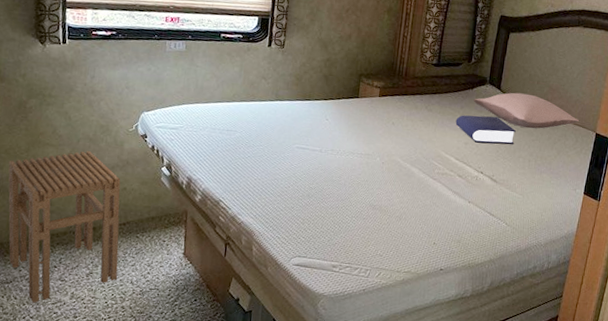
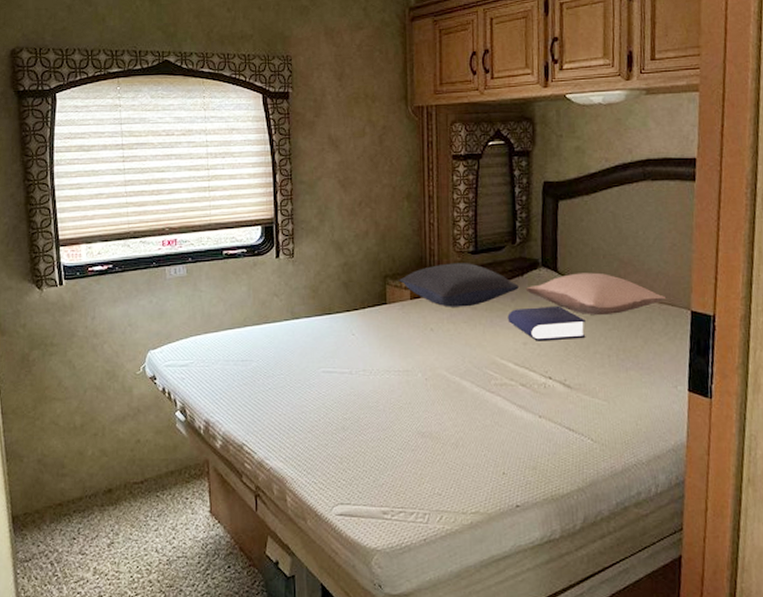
stool: present [8,150,121,303] -> none [16,401,141,583]
pillow: none [372,70,468,109] -> present [399,263,519,307]

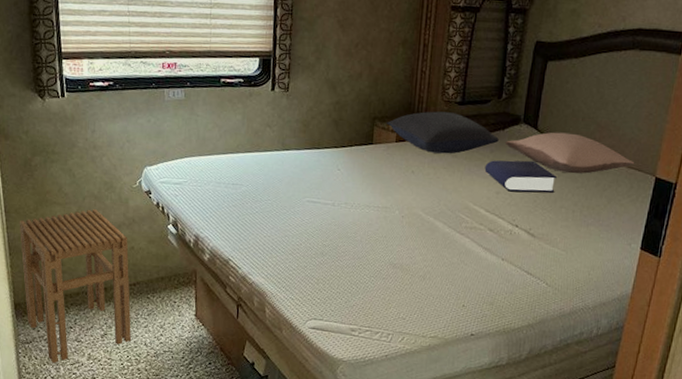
stool: none [16,401,141,583] -> present [19,208,132,364]

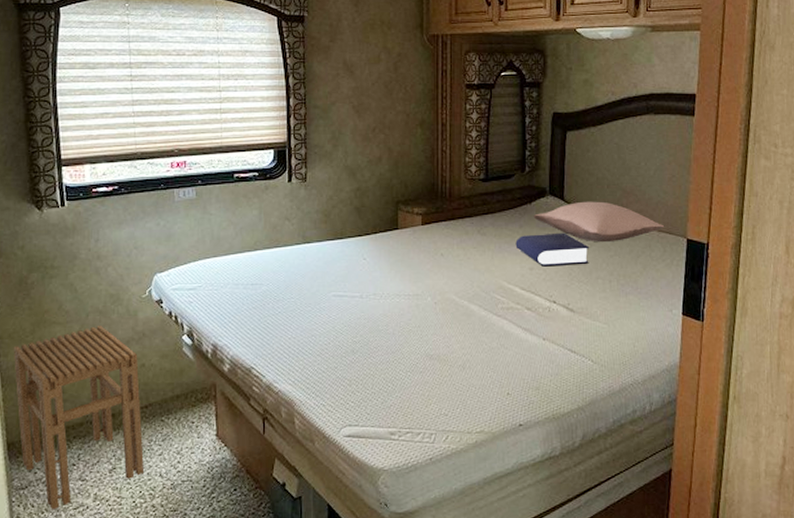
pillow: present [387,111,499,154] -> none [411,190,527,233]

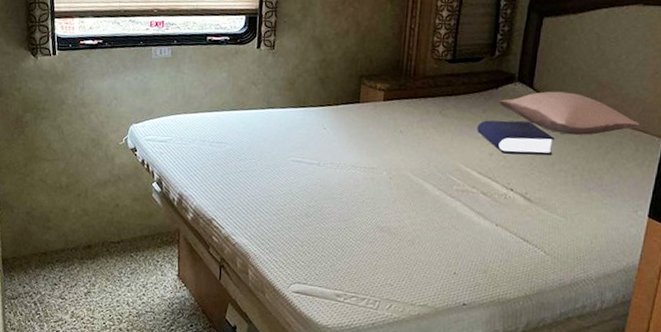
stool: present [13,325,145,510] -> none [9,165,115,320]

